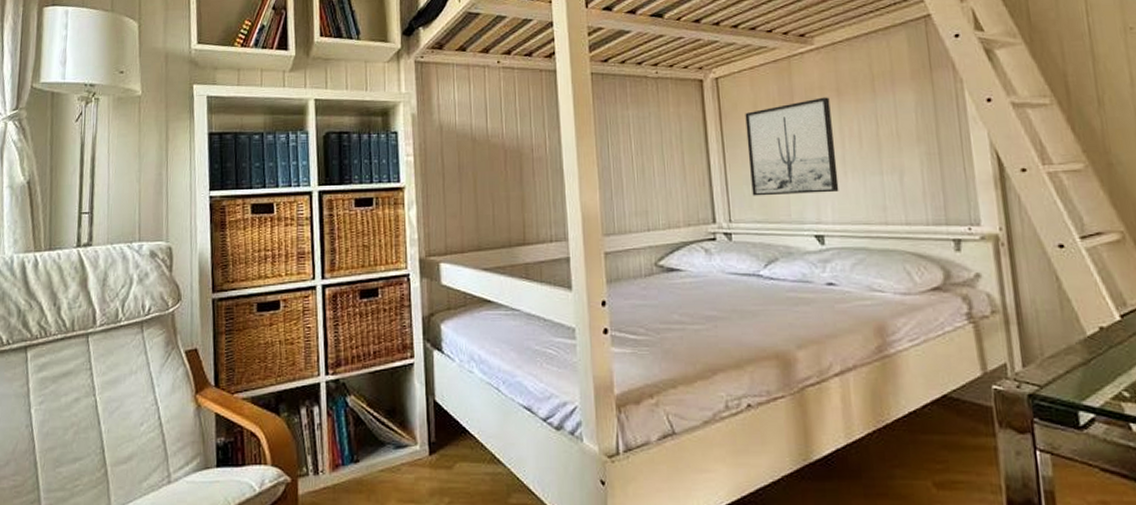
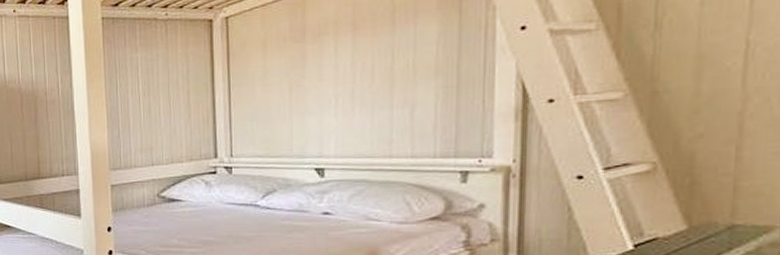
wall art: present [745,97,839,196] -> none [254,32,345,132]

